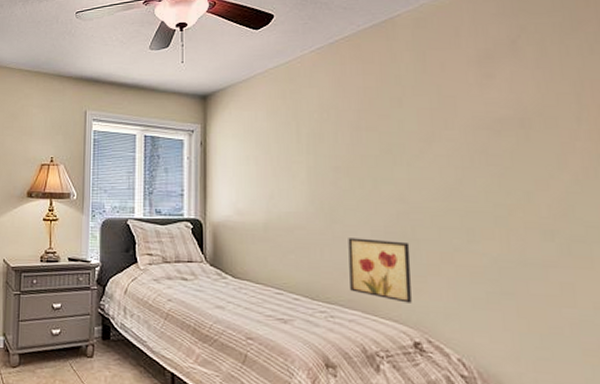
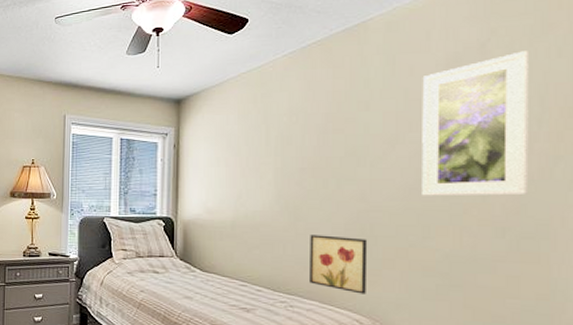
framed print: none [454,48,574,197] -> present [422,51,529,196]

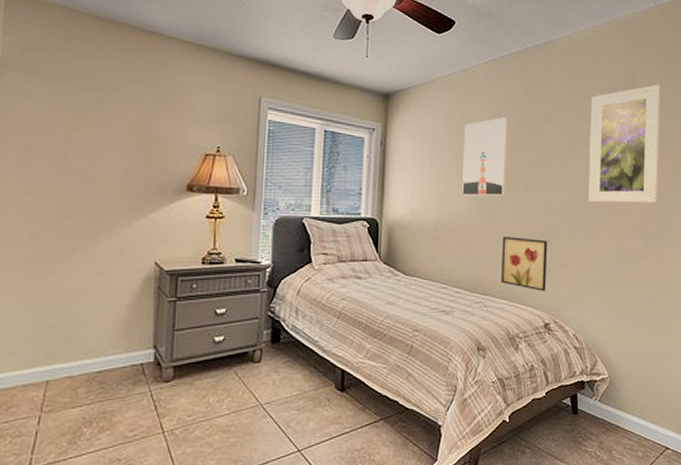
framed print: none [261,110,314,193] -> present [462,117,509,196]

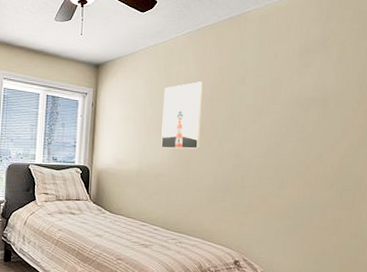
wall art: present [501,236,548,291] -> none [195,184,239,233]
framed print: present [588,85,660,204] -> none [279,48,354,158]

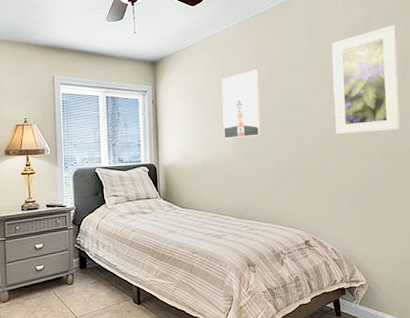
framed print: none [279,48,354,158] -> present [331,25,401,135]

